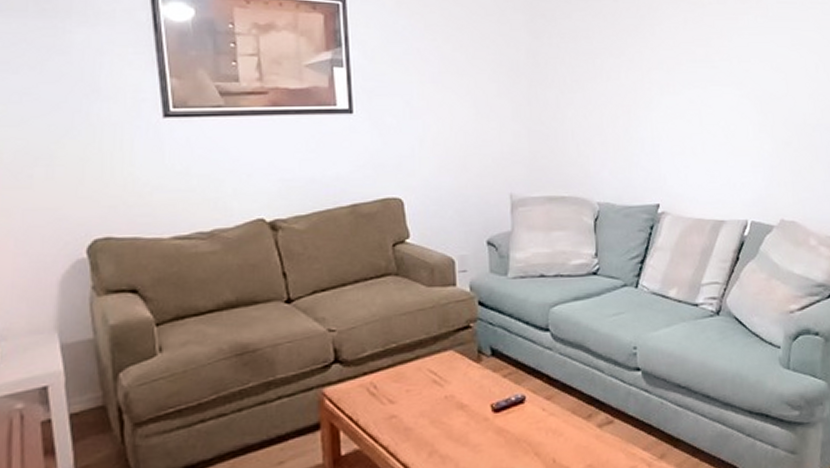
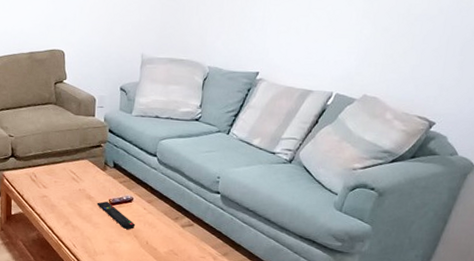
remote control: none [473,408,534,446] -> present [96,201,136,229]

